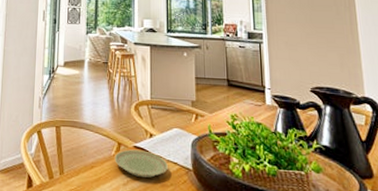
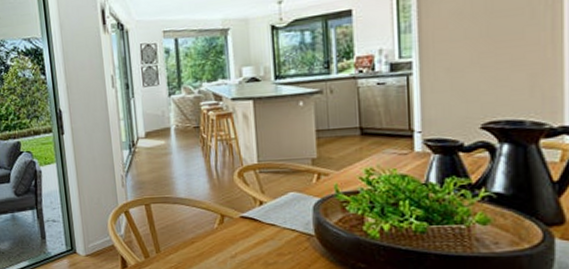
plate: present [114,149,168,178] -> none [217,220,284,248]

